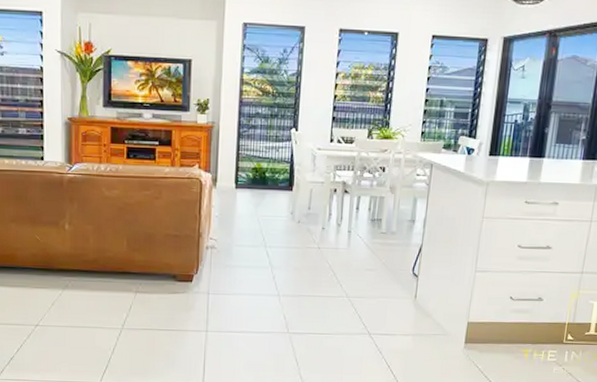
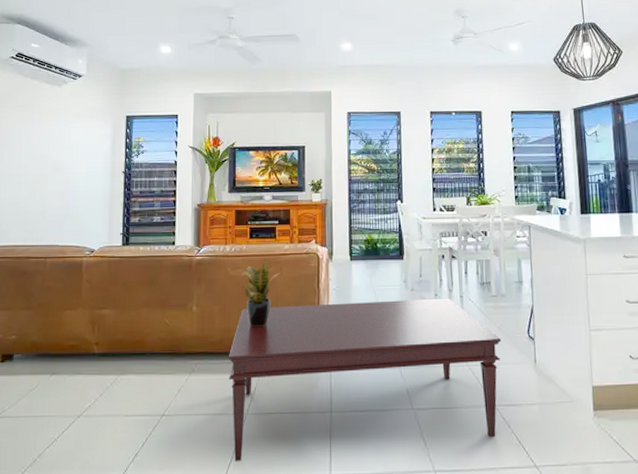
coffee table: none [103,229,385,369] -> present [228,298,502,461]
potted plant: none [115,181,159,249] -> present [240,259,280,328]

